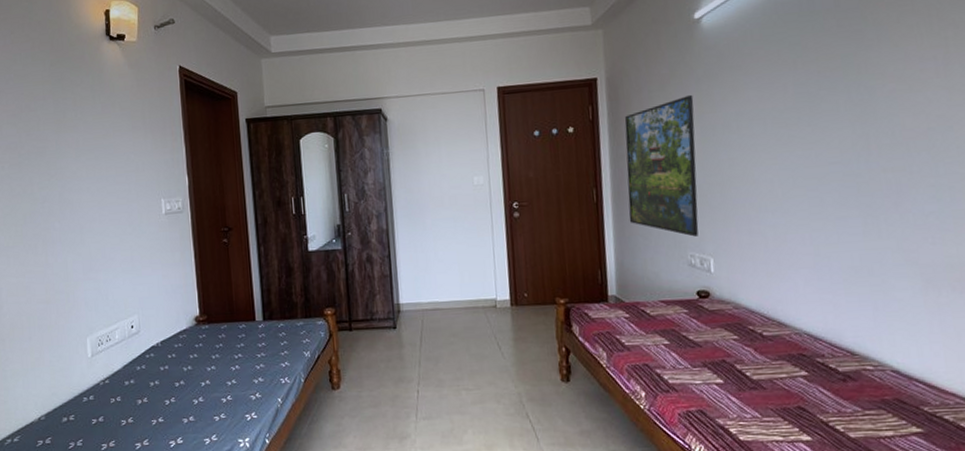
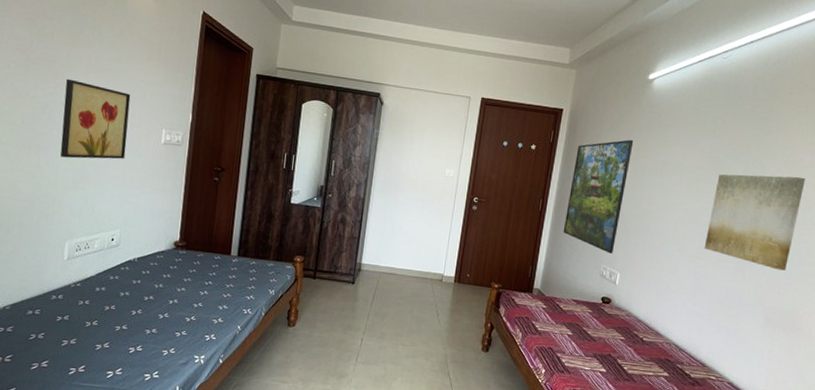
wall art: none [59,167,129,250] -> present [60,78,131,159]
wall art: none [813,91,937,215] -> present [704,174,806,271]

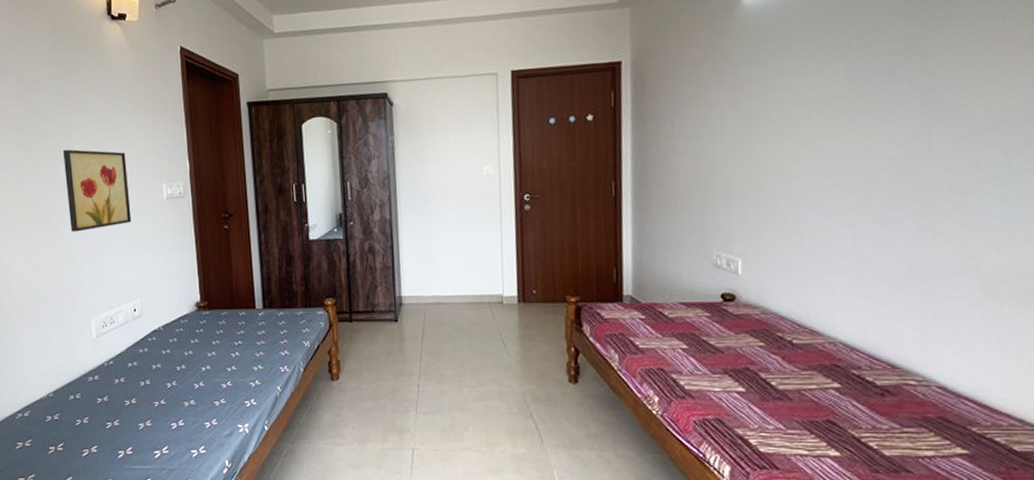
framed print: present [563,139,634,254] -> none [649,80,729,236]
wall art: present [704,174,806,271] -> none [863,78,1014,218]

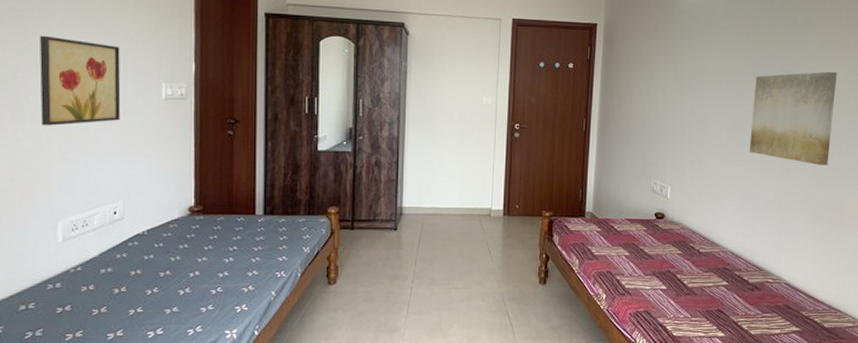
wall art: none [863,78,1014,218] -> present [749,71,837,166]

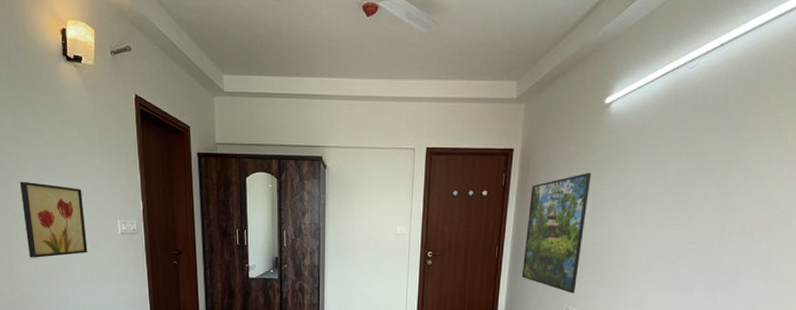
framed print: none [609,49,671,167] -> present [521,172,592,293]
wall art: present [749,71,837,166] -> none [671,190,784,292]

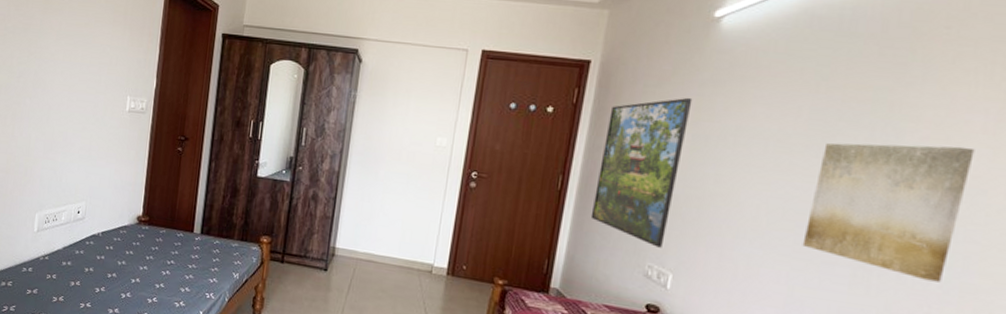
wall art: present [20,181,88,258] -> none [32,46,98,128]
wall art: none [671,190,784,292] -> present [802,142,975,283]

